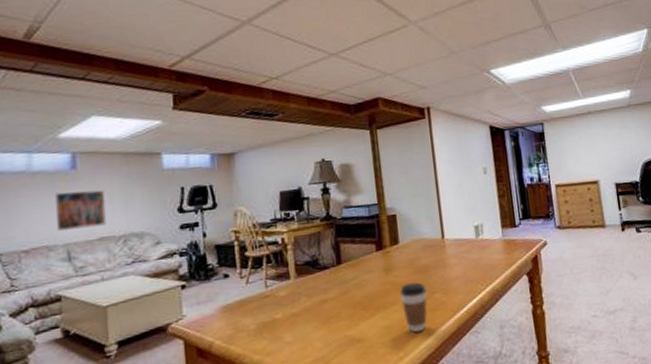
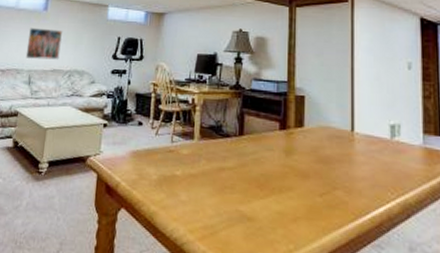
coffee cup: present [399,282,427,332] -> none [297,171,327,227]

